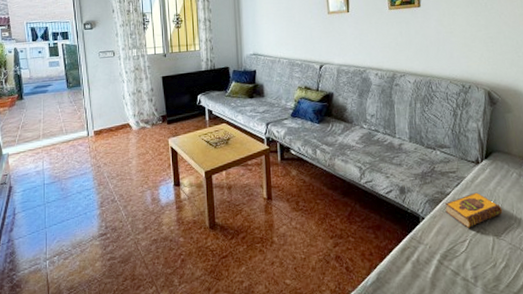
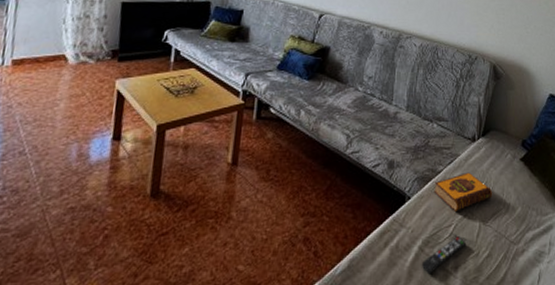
remote control: none [442,250,482,284] -> present [421,236,466,275]

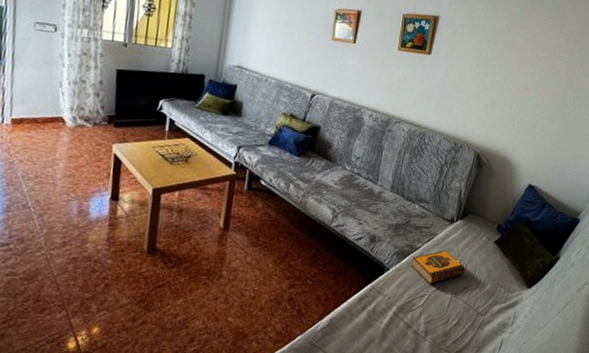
remote control: present [421,236,466,275] -> none [394,305,437,336]

